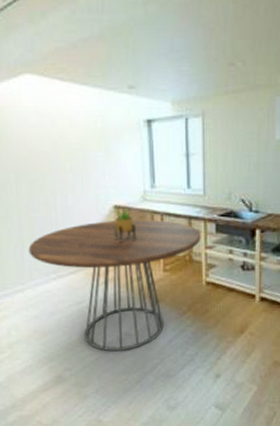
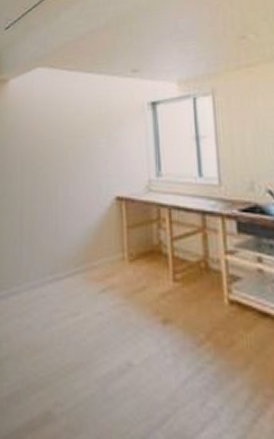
dining table: present [28,219,201,352] -> none [27,213,219,388]
potted plant: present [114,206,136,243] -> none [116,198,140,241]

